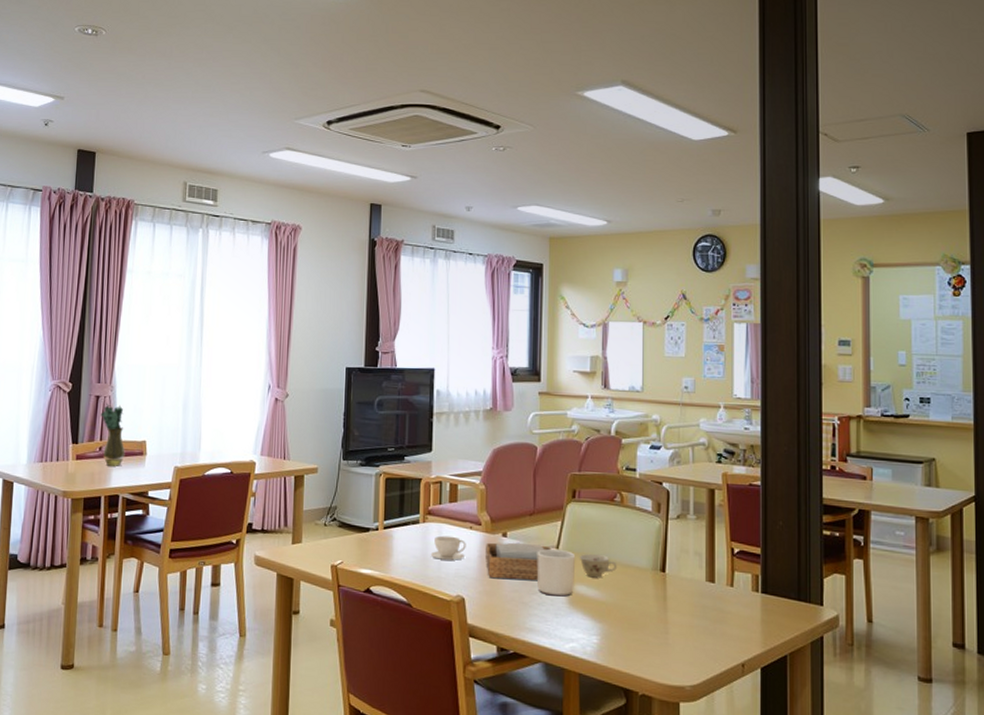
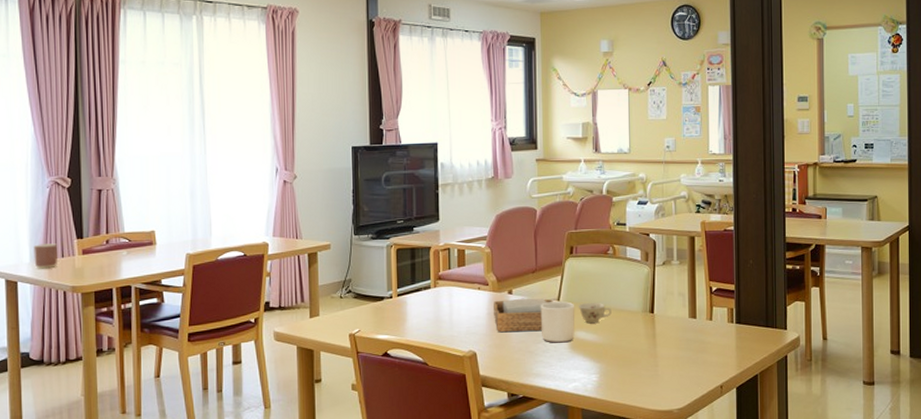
mug: none [30,446,54,471] -> present [33,243,59,269]
vase: present [101,402,125,466] -> none [105,196,134,258]
teacup: present [430,535,466,560] -> none [442,297,475,320]

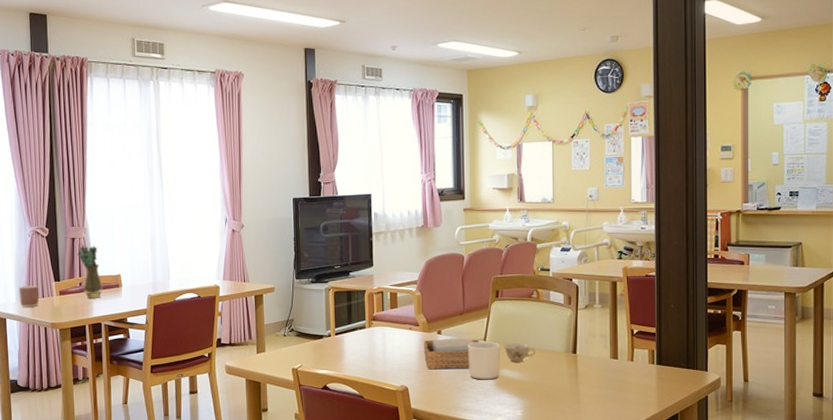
vase: none [105,196,134,258] -> present [77,243,103,299]

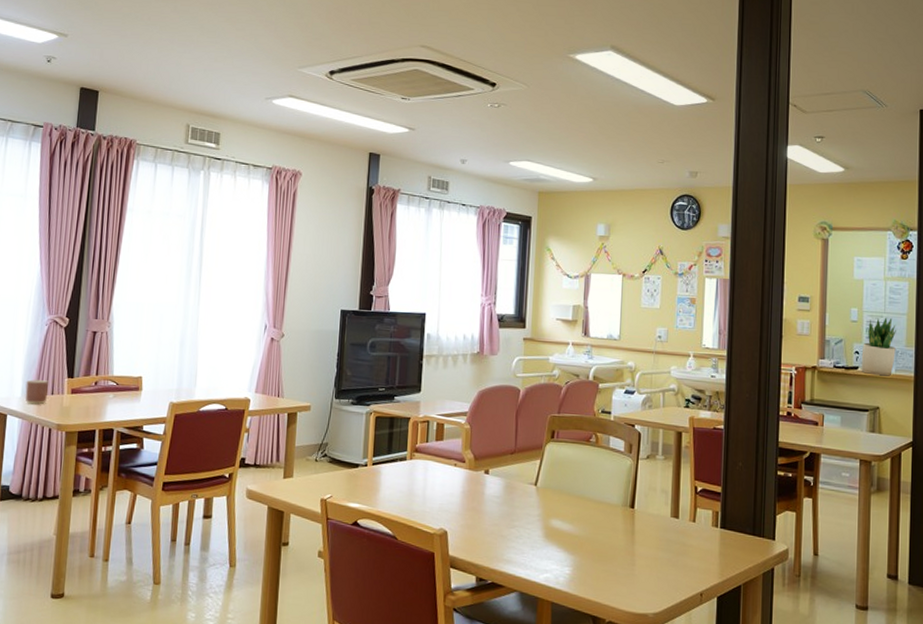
vase: present [77,243,103,299] -> none [97,338,121,401]
napkin holder: present [424,338,480,370] -> none [468,479,530,516]
mug: present [467,342,501,380] -> none [515,486,553,530]
teacup: present [503,342,536,363] -> none [555,490,590,513]
planter: none [783,158,816,214] -> present [861,317,896,376]

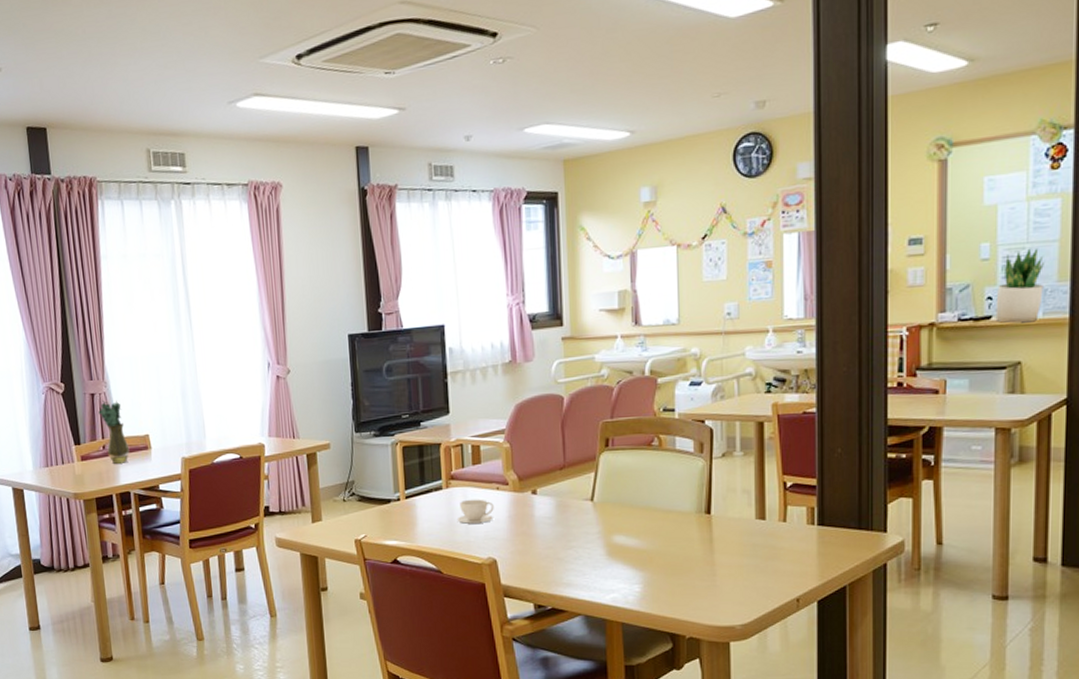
mug: present [25,379,49,404] -> none [35,450,59,476]
vase: none [97,338,121,401] -> present [98,399,130,464]
teacup: none [416,472,450,496] -> present [457,499,494,524]

